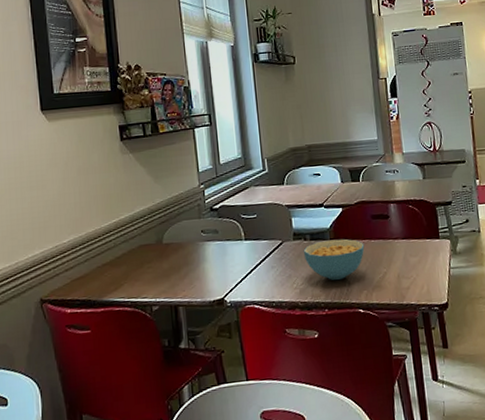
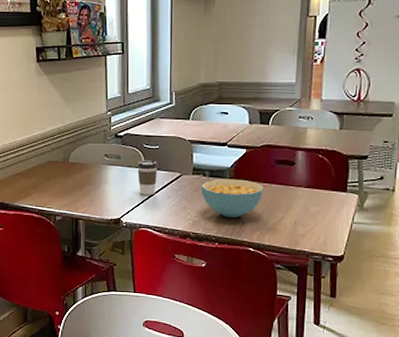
coffee cup: none [236,230,259,269] -> present [137,160,158,195]

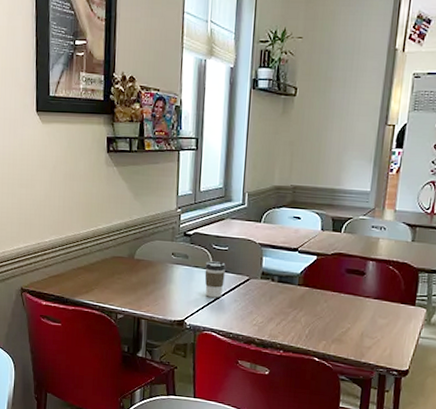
cereal bowl: present [201,179,264,218] -> none [268,285,333,326]

